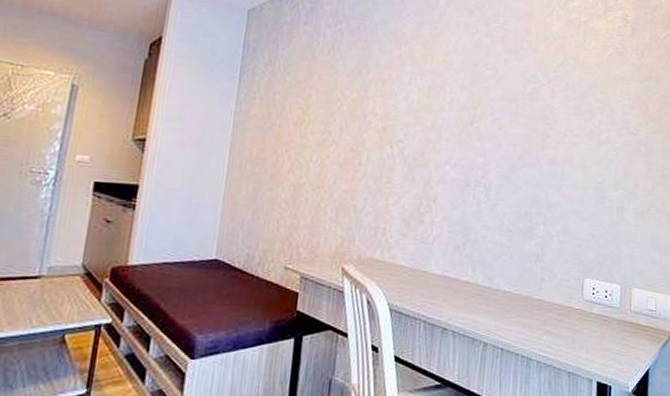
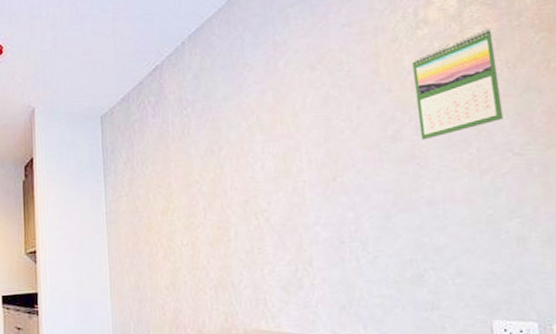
calendar: none [555,15,630,104] -> present [412,28,504,140]

